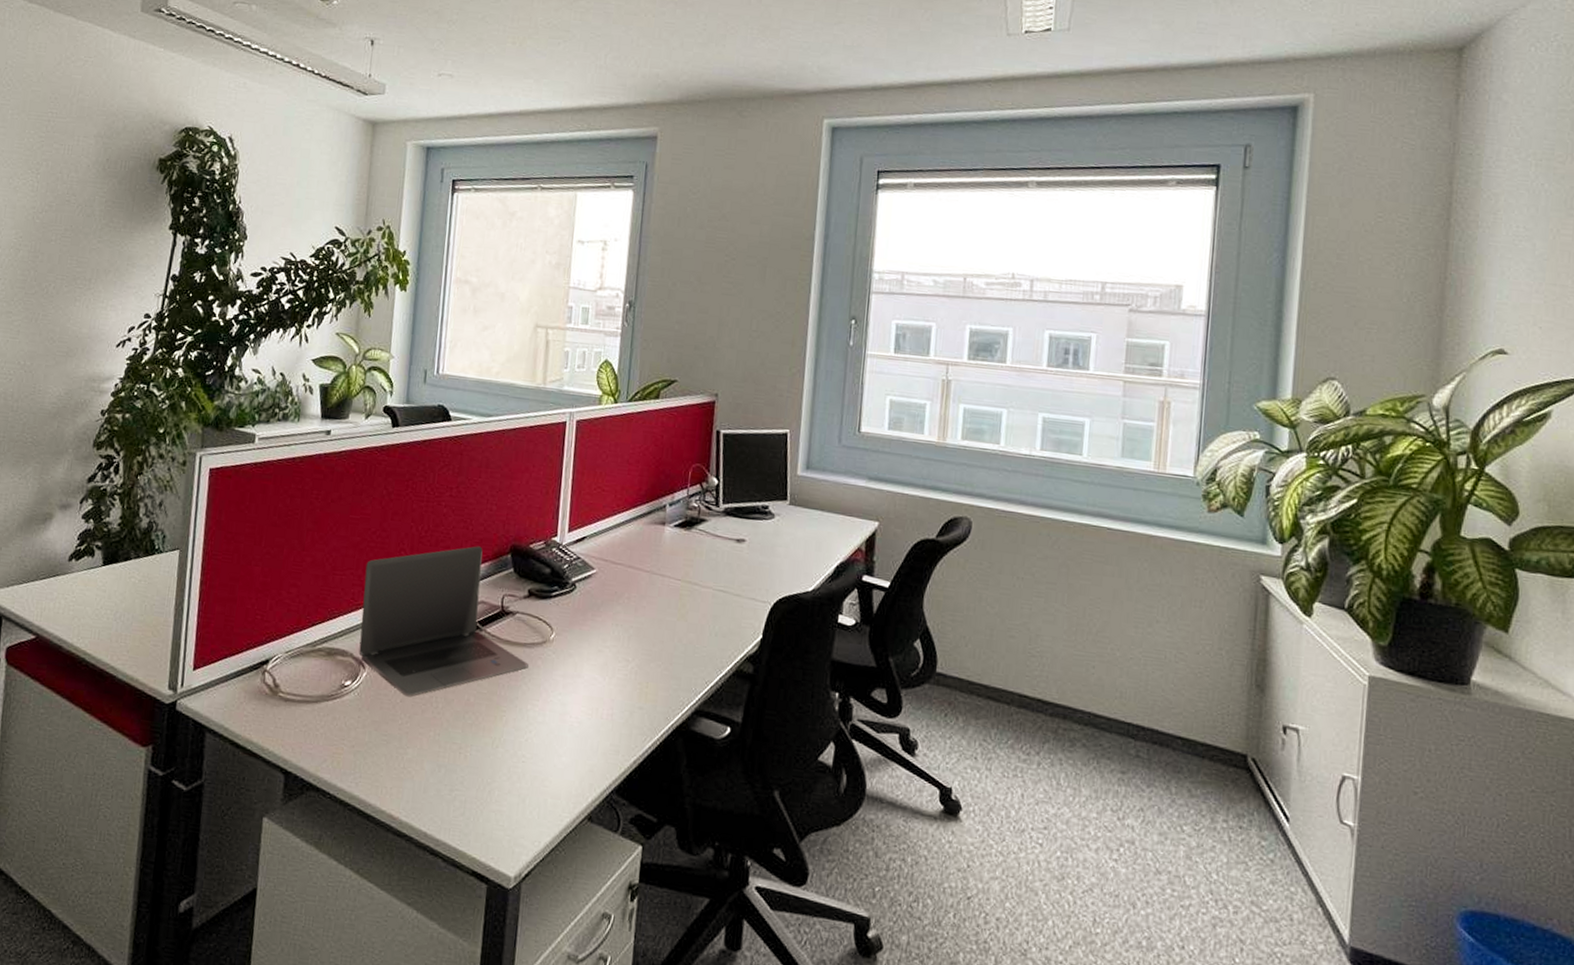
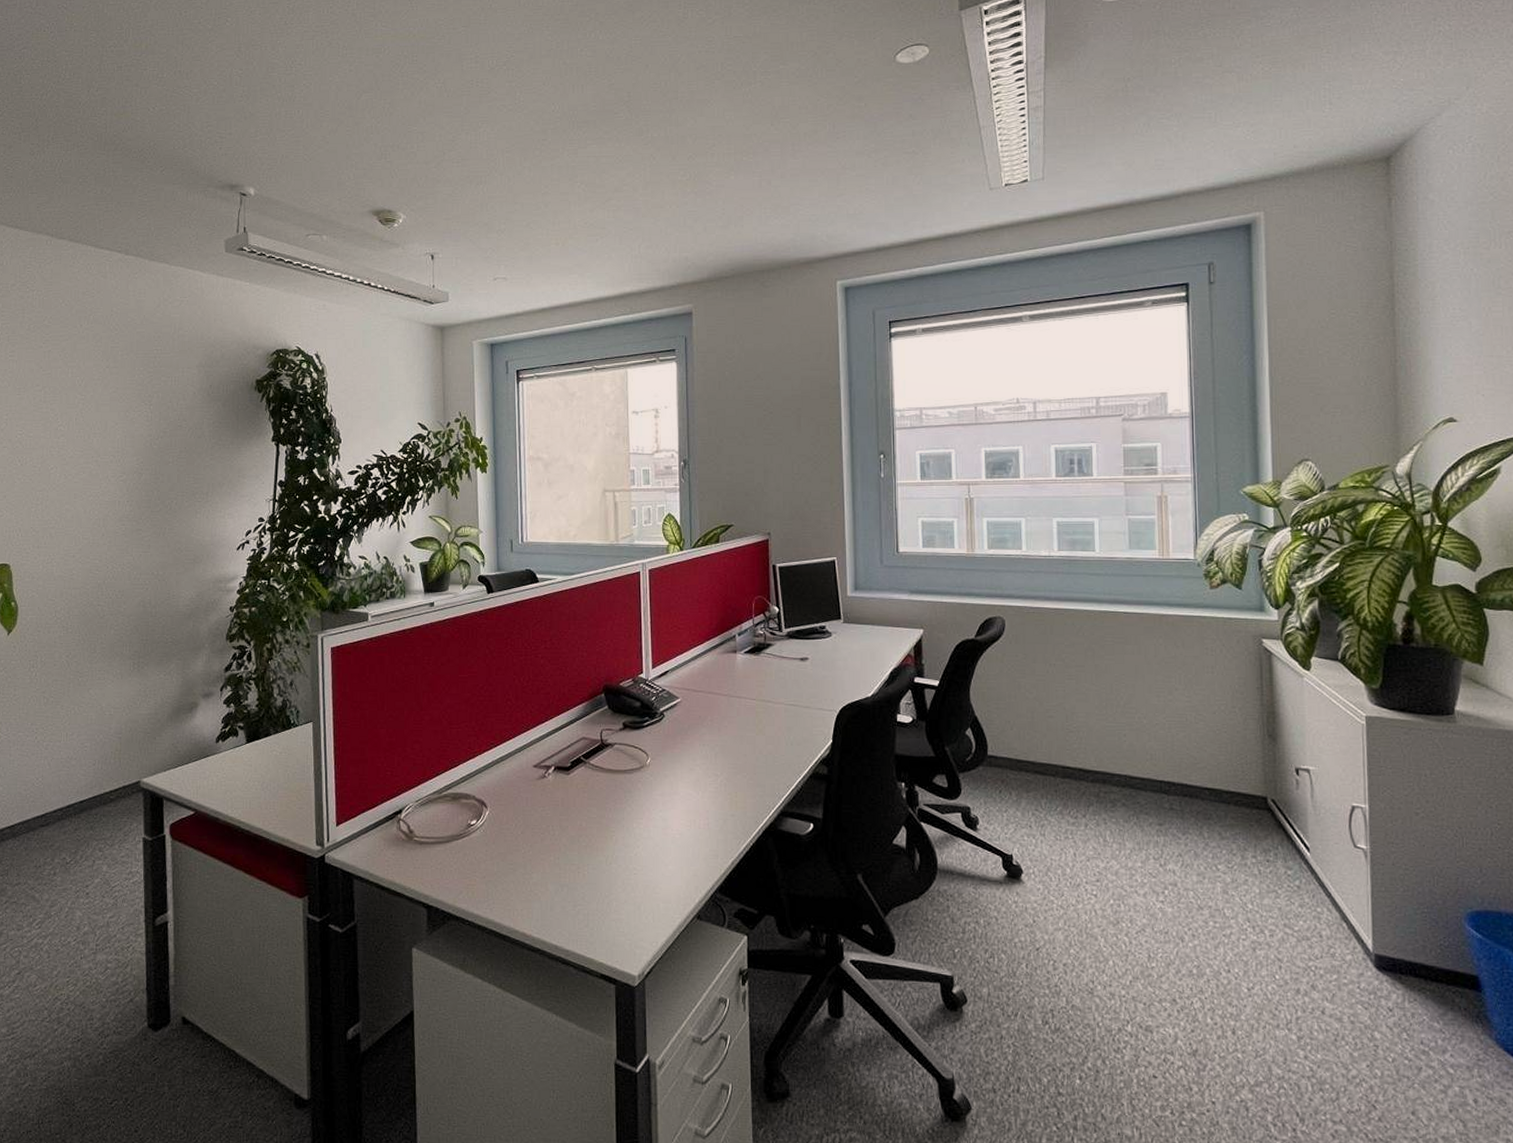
laptop computer: present [358,546,529,697] -> none [478,689,630,828]

